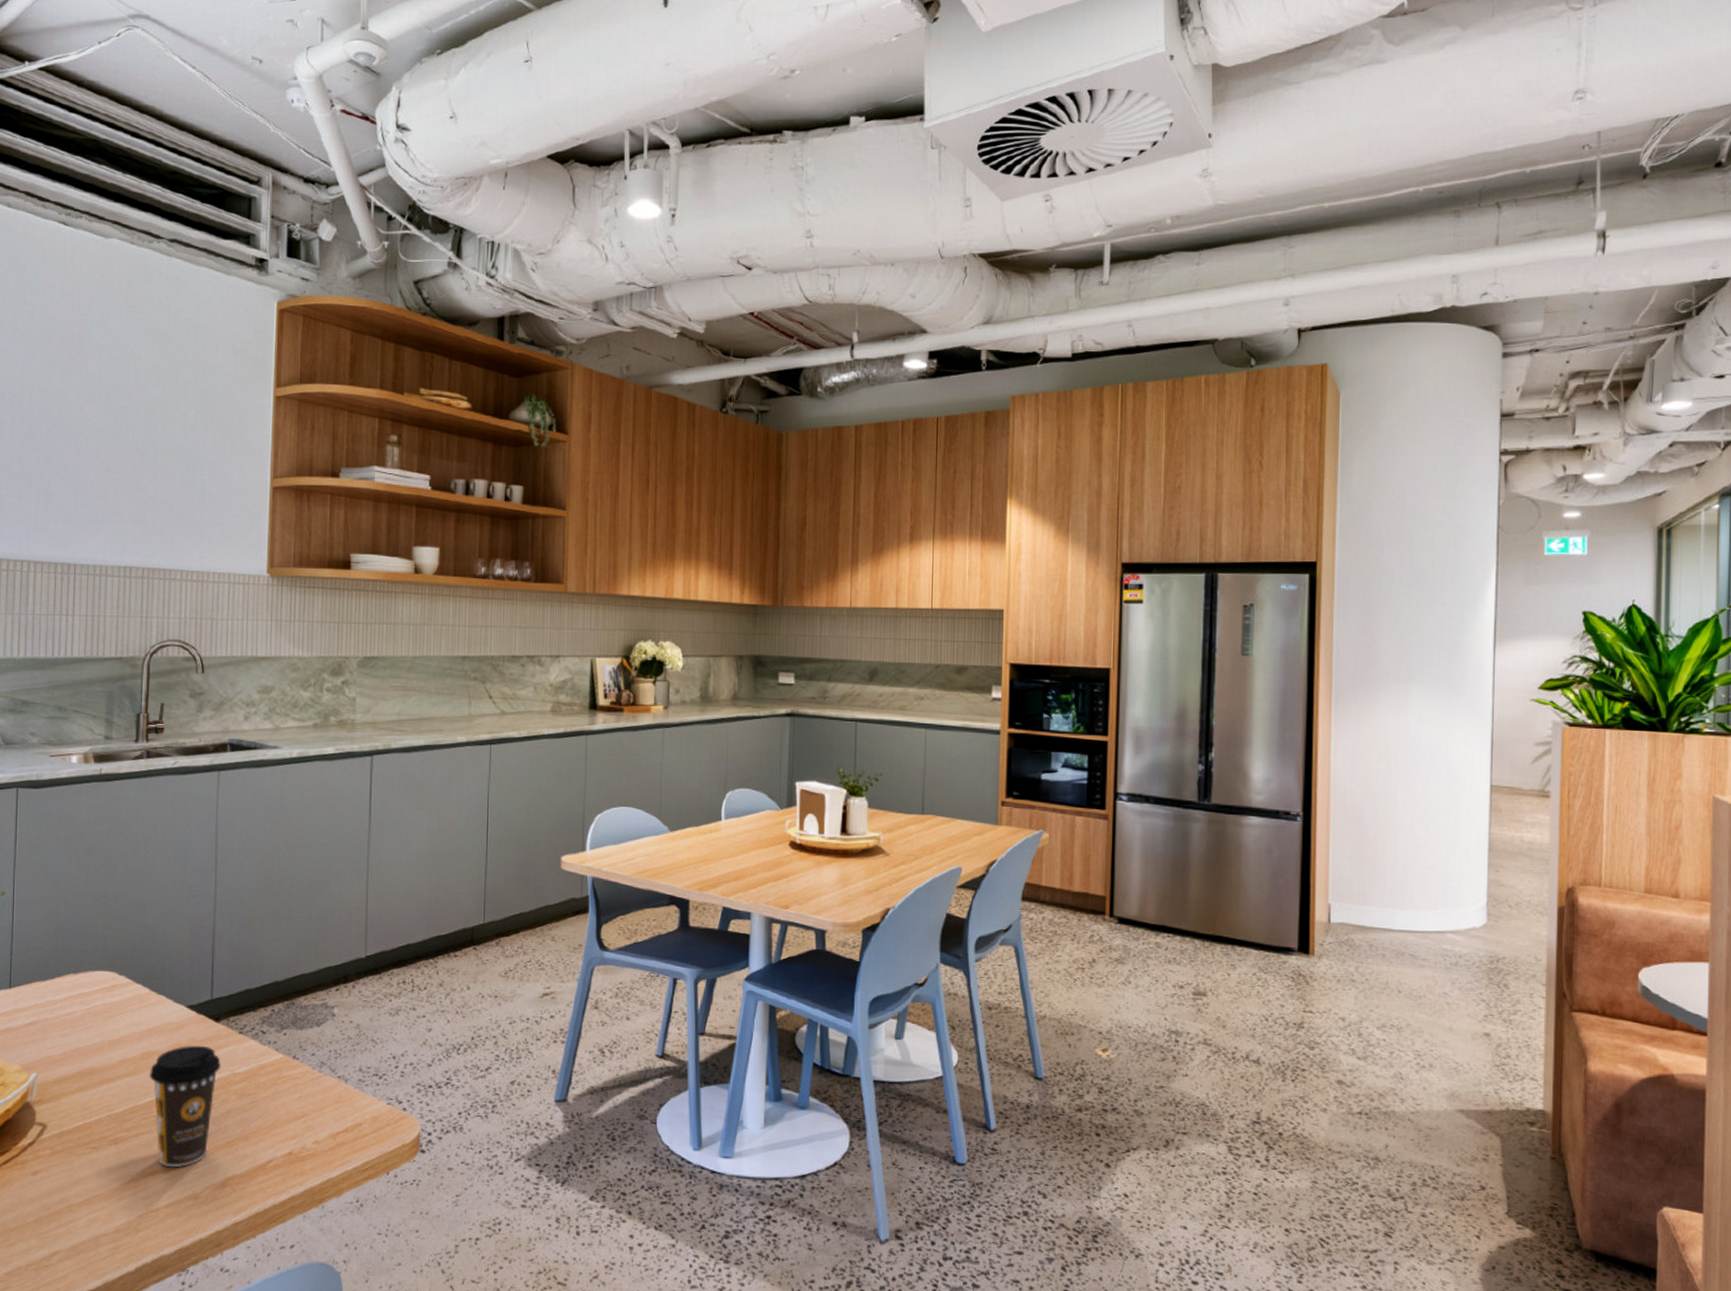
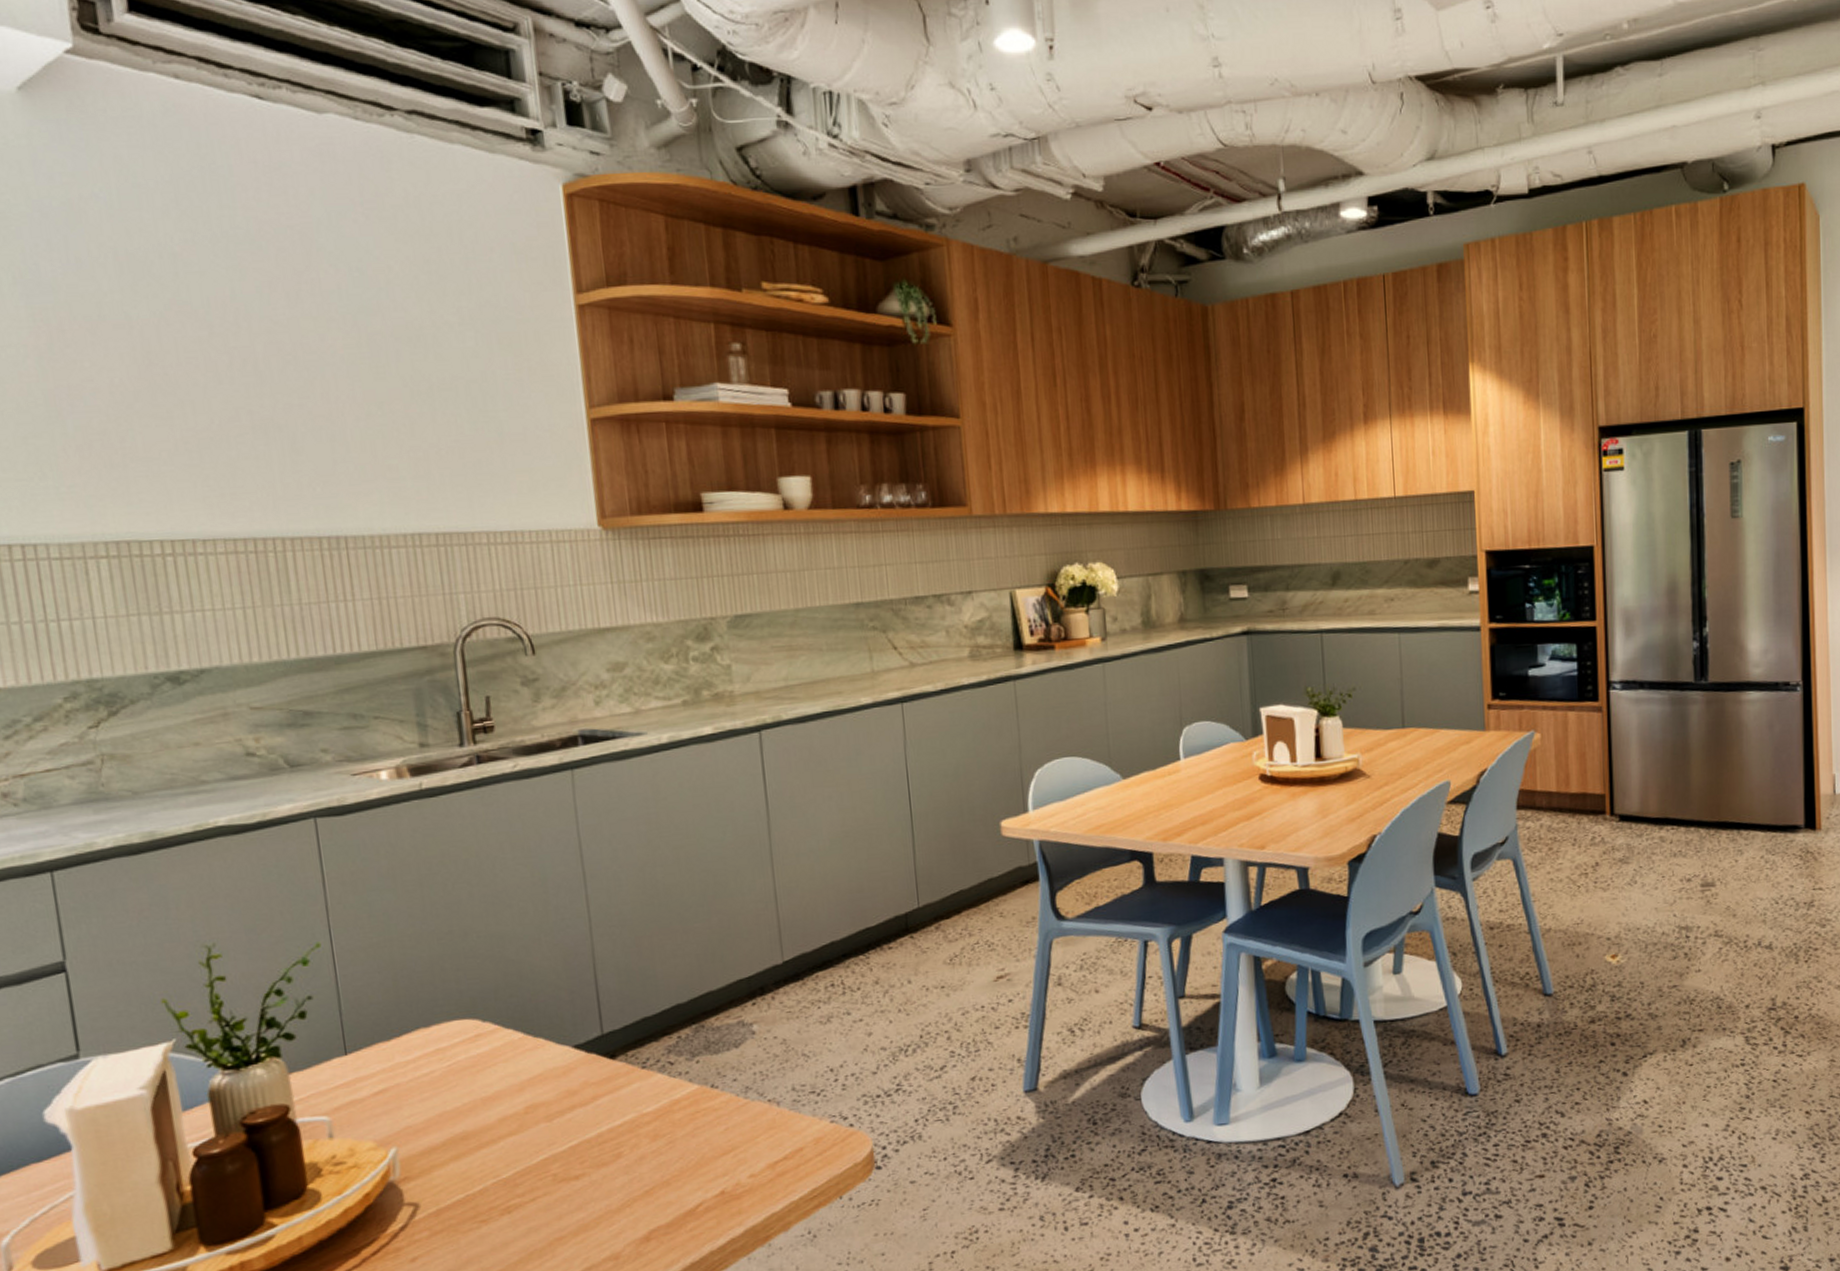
coffee cup: present [149,1045,221,1167] -> none [537,1088,625,1229]

